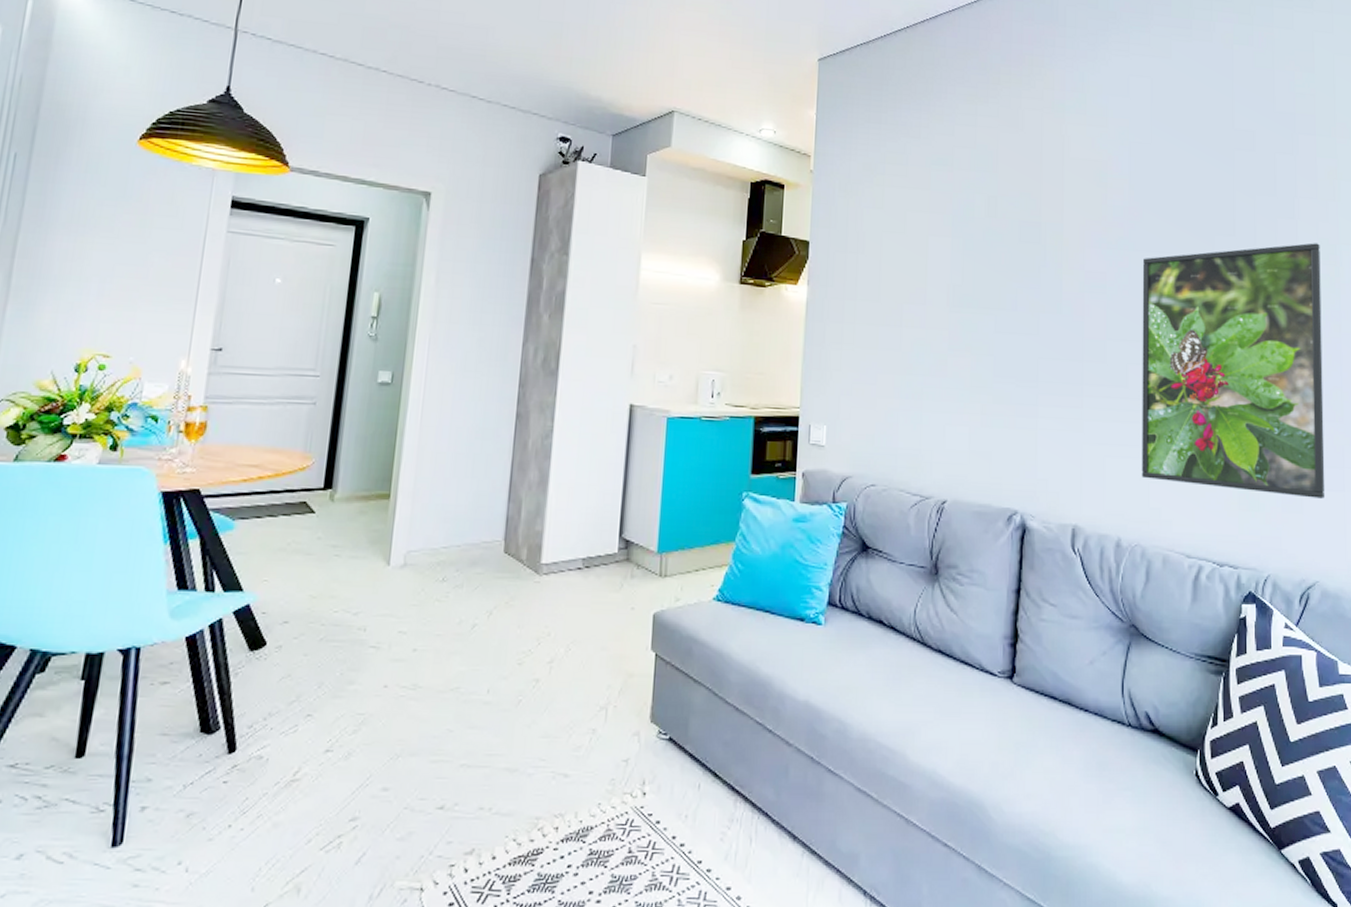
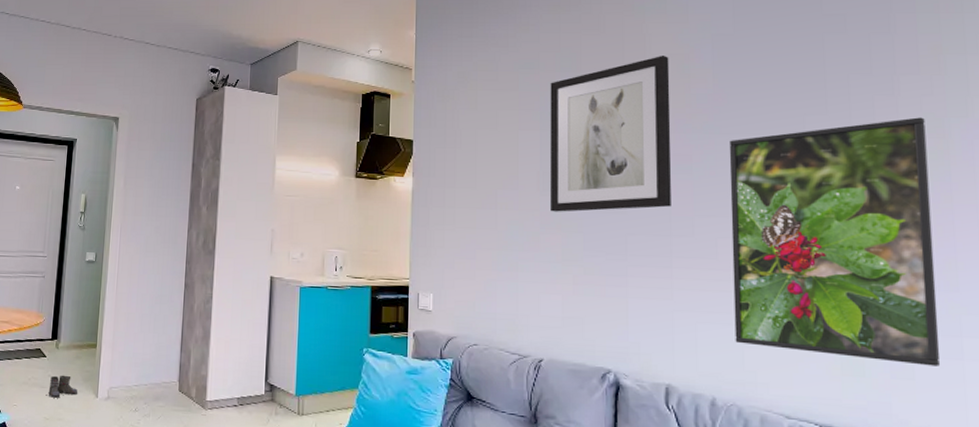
boots: none [316,536,362,568] -> present [48,375,78,398]
wall art: none [960,161,1087,332] -> present [550,56,671,212]

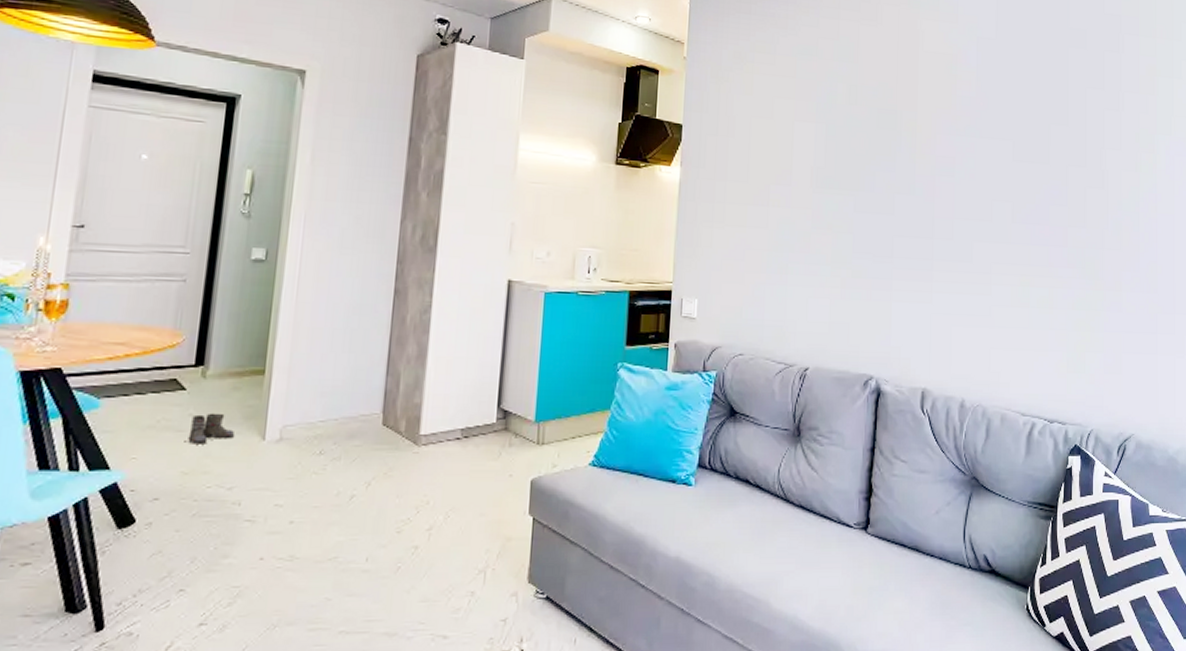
wall art: present [550,56,671,212] -> none [822,54,939,212]
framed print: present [729,117,941,366] -> none [983,132,1141,361]

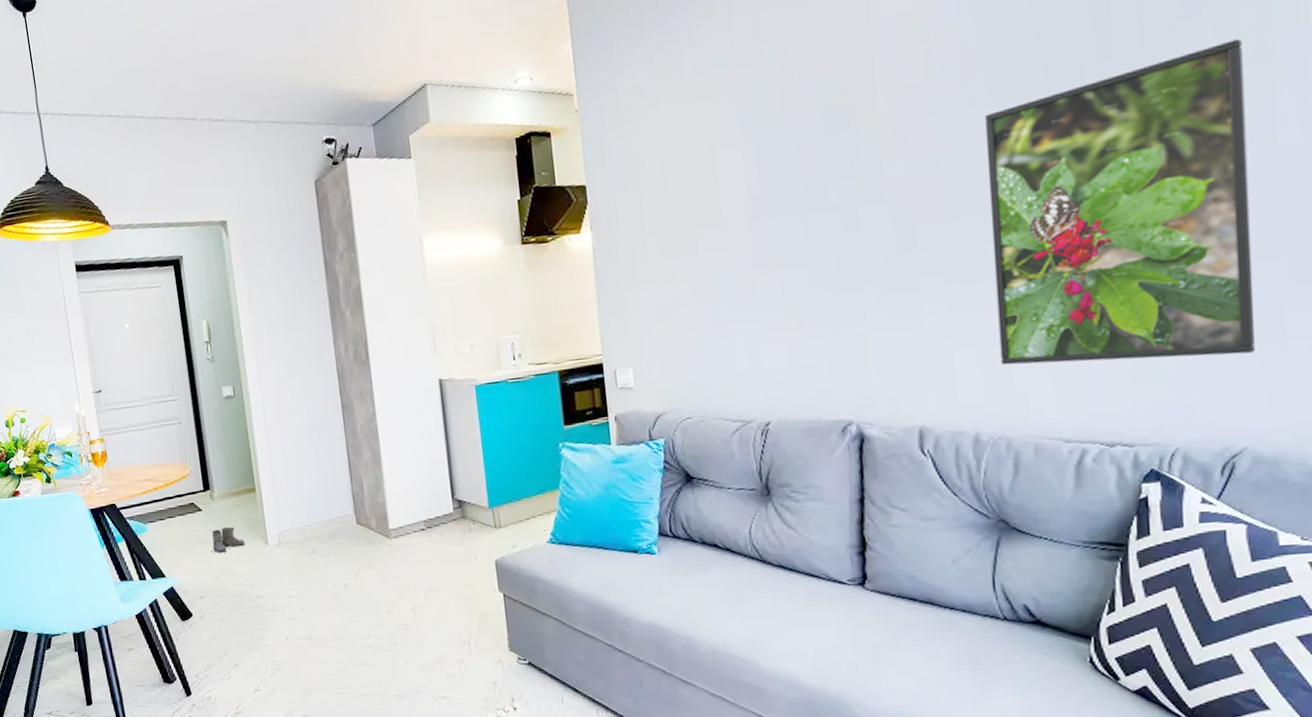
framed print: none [983,132,1141,361] -> present [984,39,1256,366]

